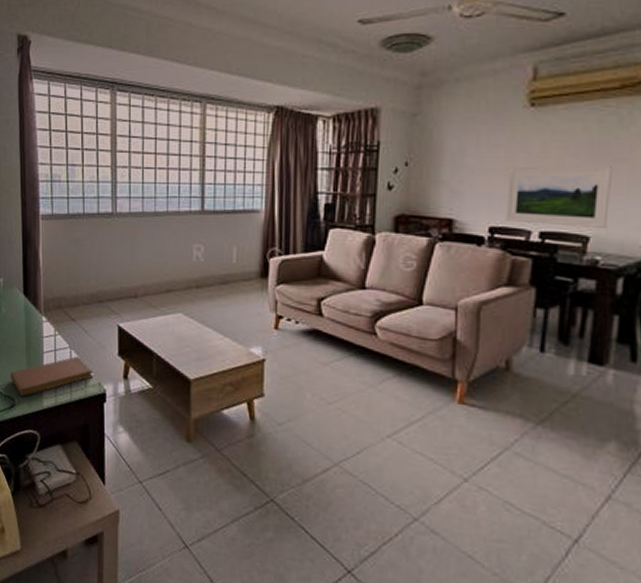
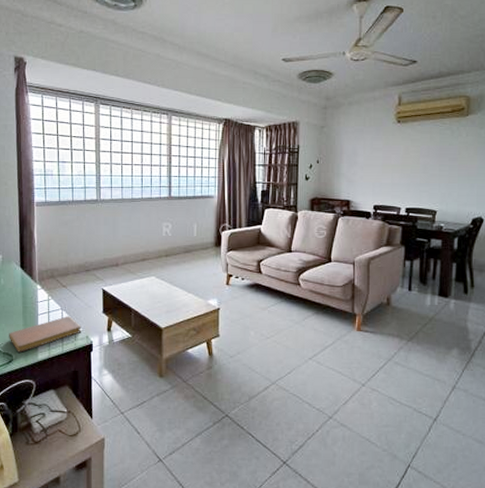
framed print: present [505,166,612,228] -> none [384,163,448,205]

